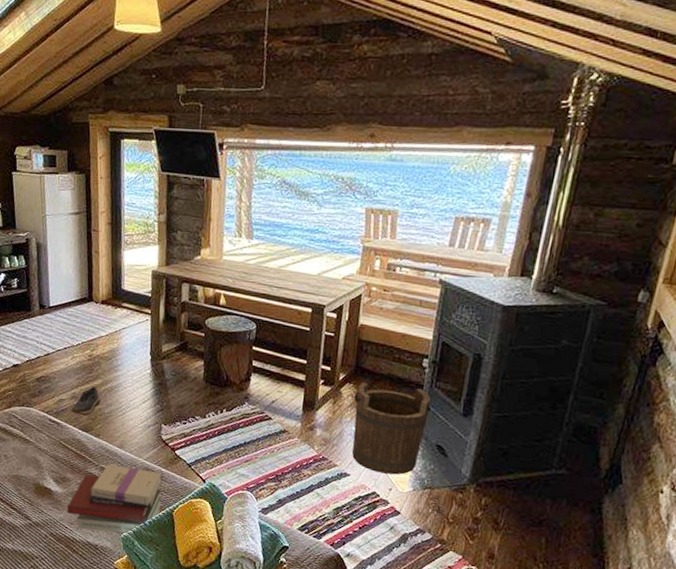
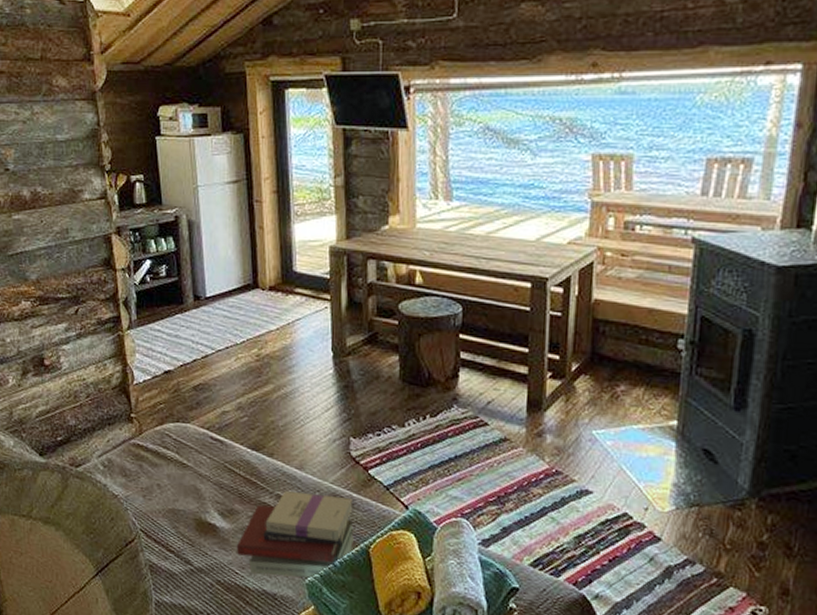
athletic shoe: present [71,386,100,415] -> none [237,393,273,430]
wooden bucket: present [352,382,431,475] -> none [592,372,692,490]

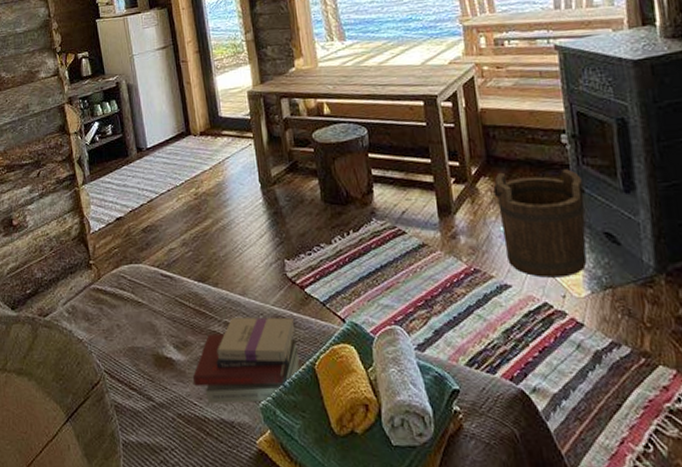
wooden bucket: none [592,372,692,490] -> present [493,169,587,278]

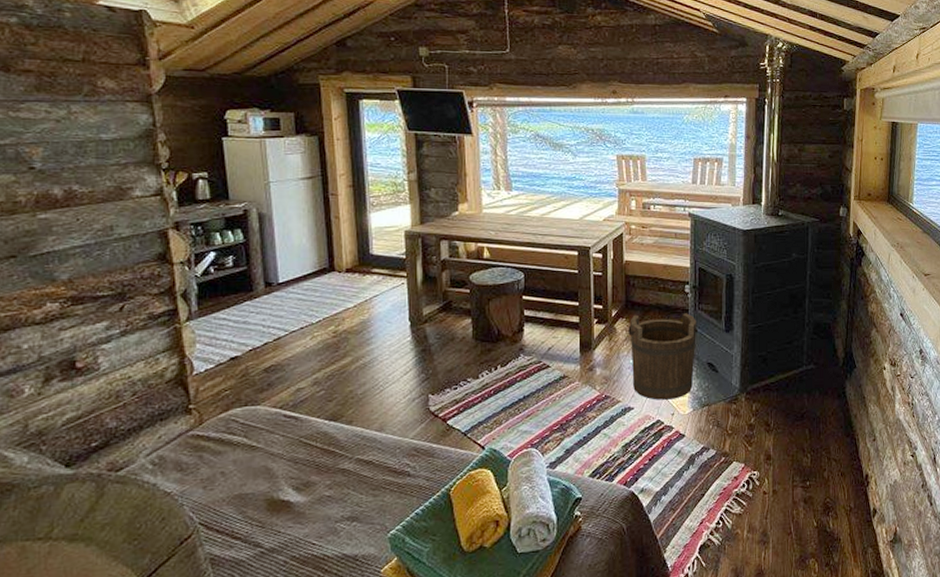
books: present [192,318,302,404] -> none [313,449,438,542]

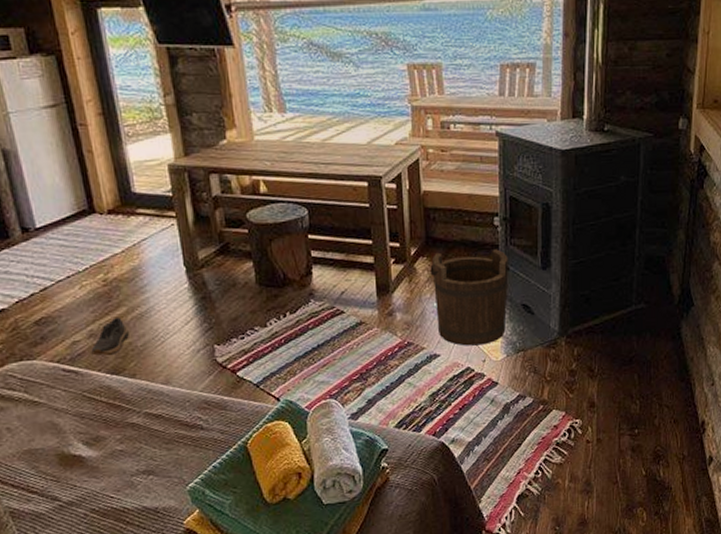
athletic shoe: none [313,366,351,403] -> present [91,316,129,356]

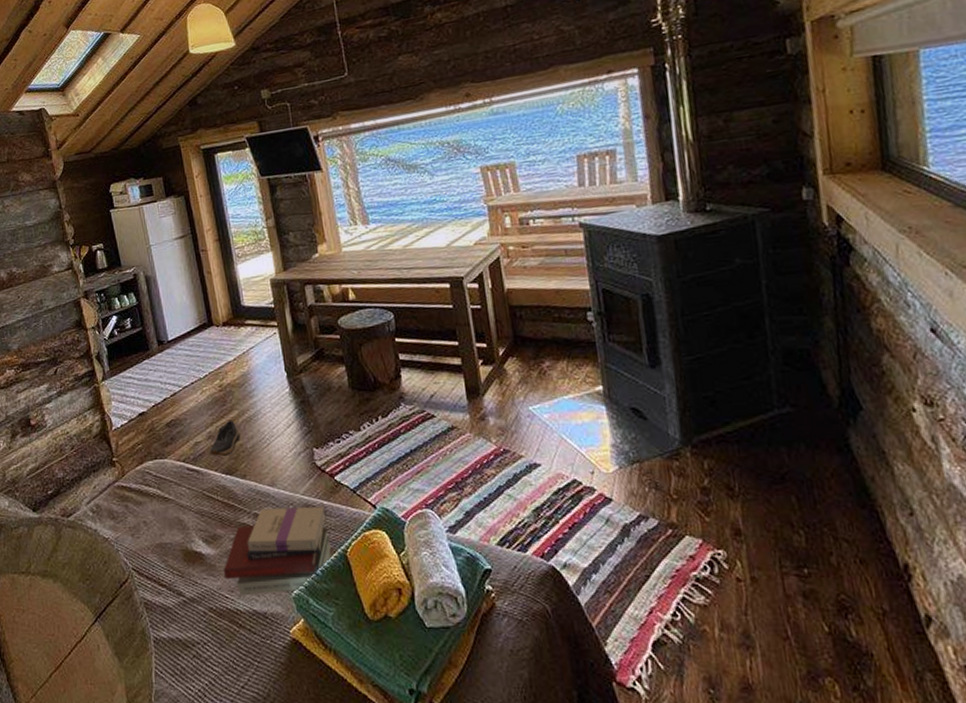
books: none [107,402,234,495] -> present [223,507,334,596]
wooden bucket: present [430,249,510,346] -> none [521,346,615,455]

